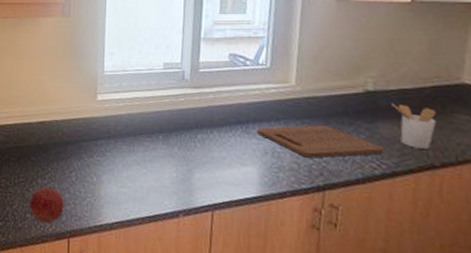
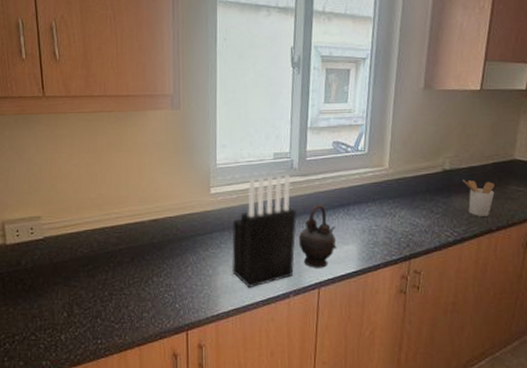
fruit: present [30,188,64,224] -> none [146,286,181,320]
knife block: none [116,85,189,202] -> present [231,174,298,289]
teapot: none [189,119,234,189] -> present [298,205,337,268]
cutting board: present [257,125,385,158] -> none [357,203,457,232]

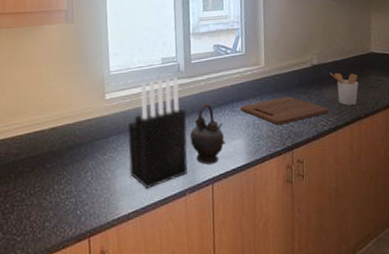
cutting board: none [357,203,457,232] -> present [240,97,330,125]

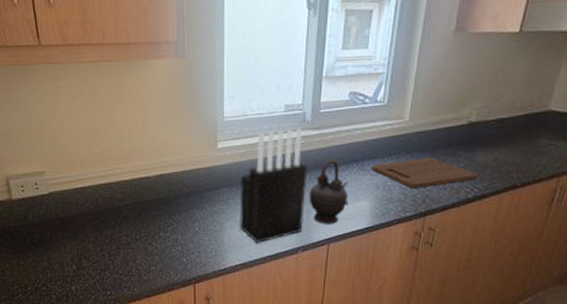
utensil holder: present [330,73,359,105] -> none [489,132,524,172]

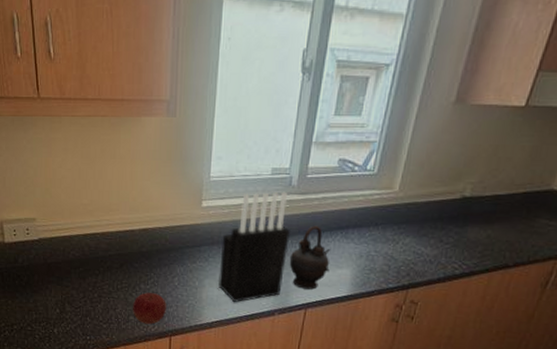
fruit: none [153,240,188,273] -> present [133,292,166,325]
cutting board: present [372,158,479,188] -> none [356,230,469,261]

